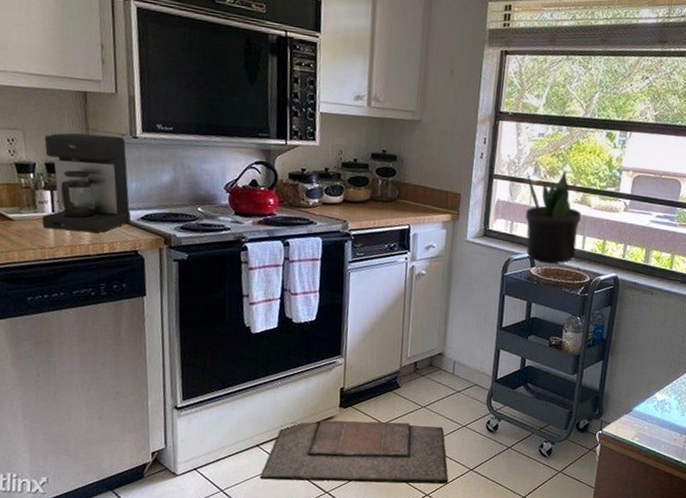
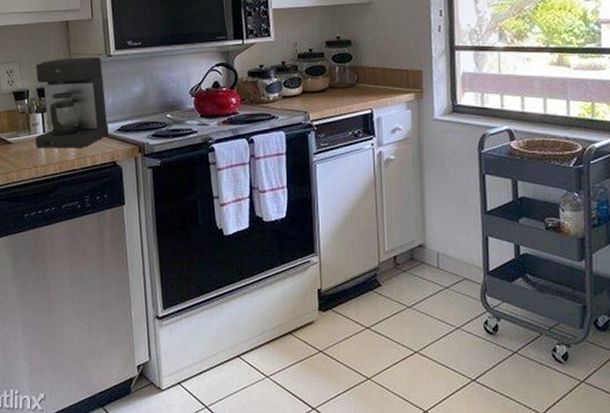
doormat: present [259,419,449,484] -> none [243,325,448,398]
planter: present [525,171,581,264] -> none [491,32,560,135]

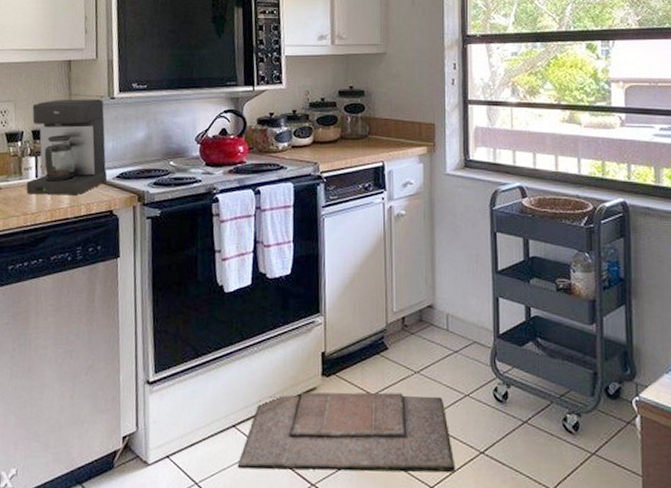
doormat: none [243,325,448,398] -> present [237,392,456,473]

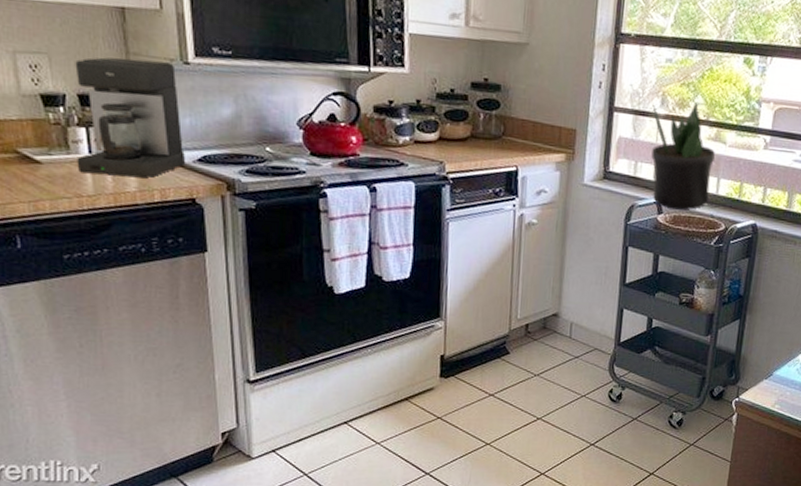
doormat: present [237,392,456,473] -> none [349,392,567,462]
planter: none [504,89,571,192] -> present [651,103,715,210]

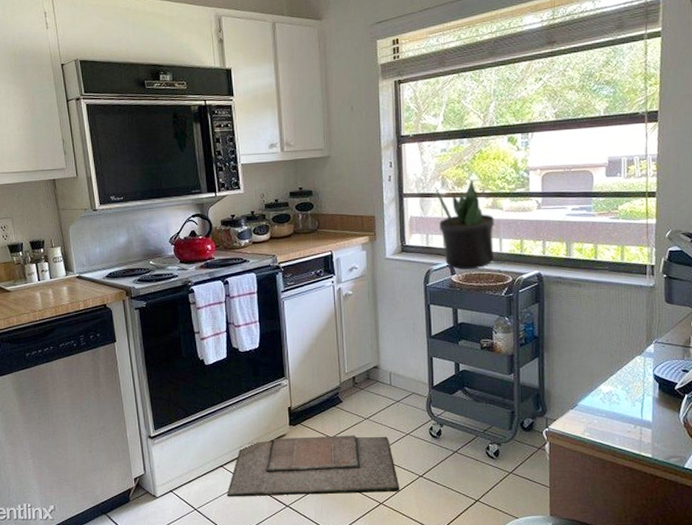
coffee maker: present [75,57,186,177] -> none [27,212,99,295]
doormat: none [349,392,567,462] -> present [226,435,400,497]

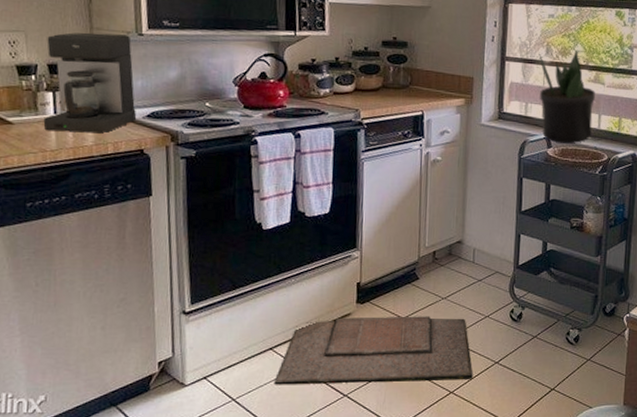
coffee maker: none [27,212,99,295] -> present [43,32,137,133]

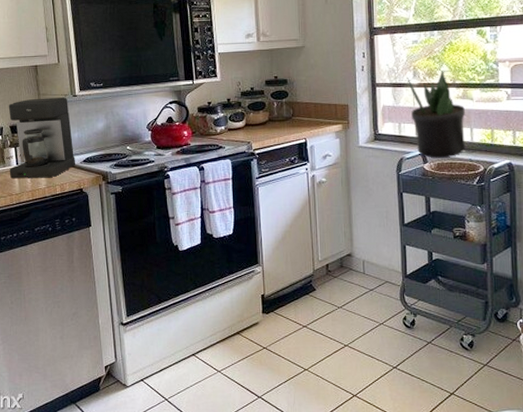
doormat: present [274,316,473,385] -> none [198,324,374,387]

